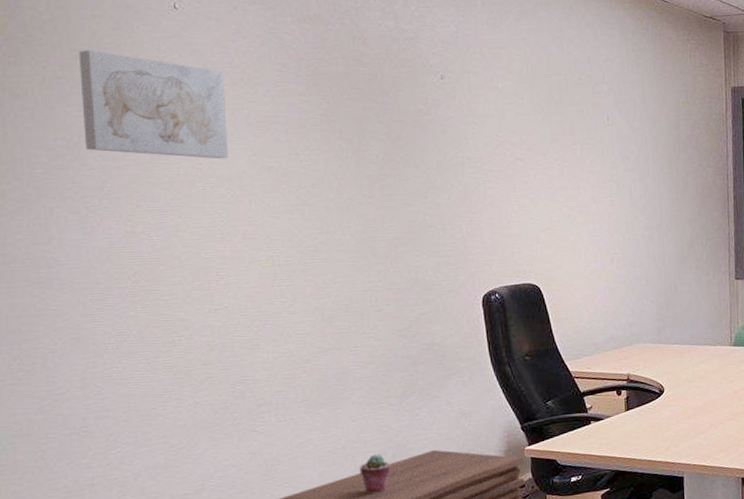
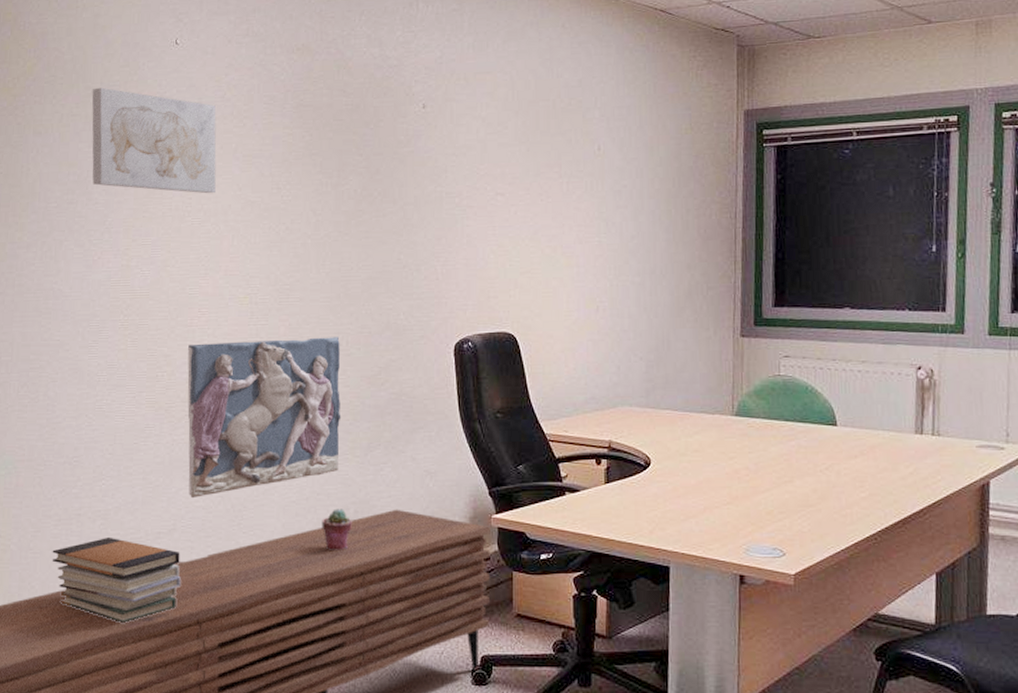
relief panel: none [207,294,375,458] -> present [187,337,341,499]

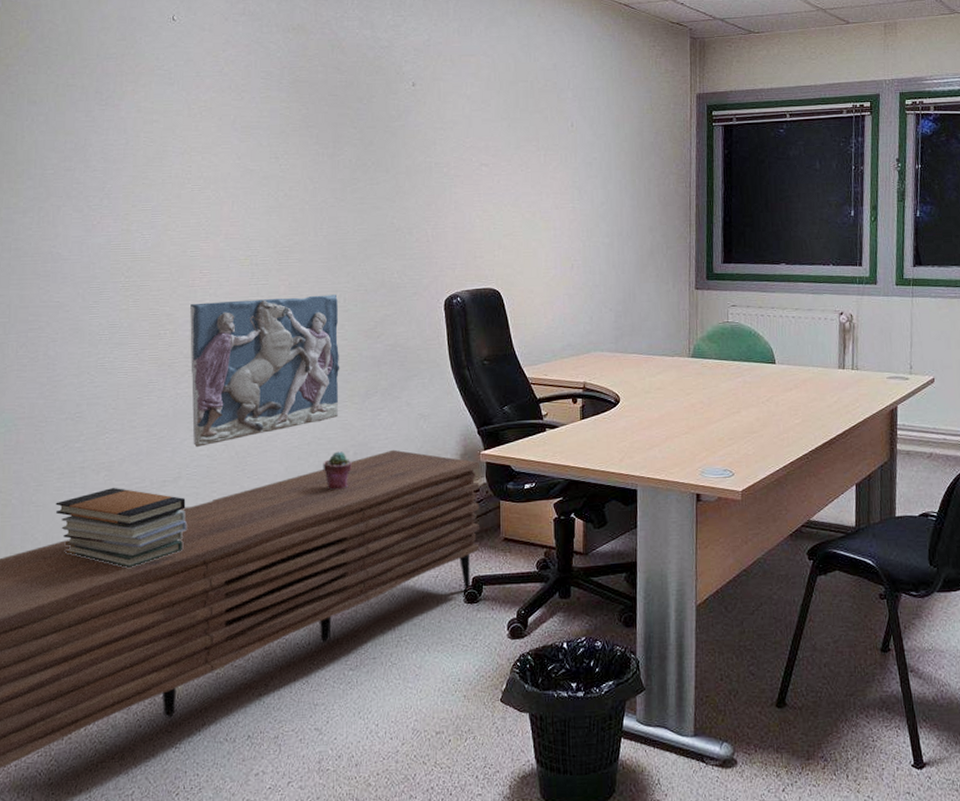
wall art: present [92,87,217,194] -> none [88,59,215,162]

